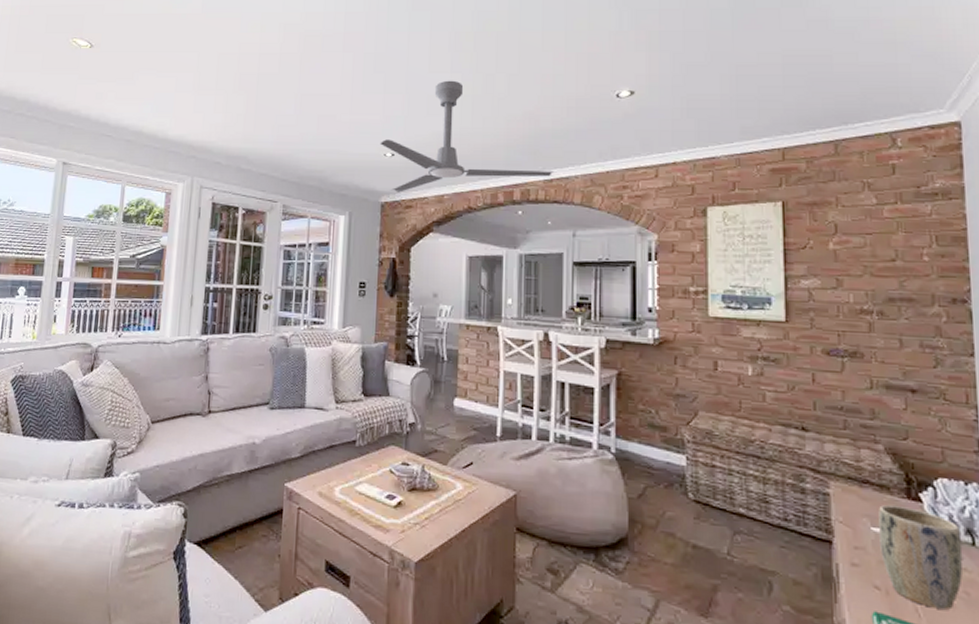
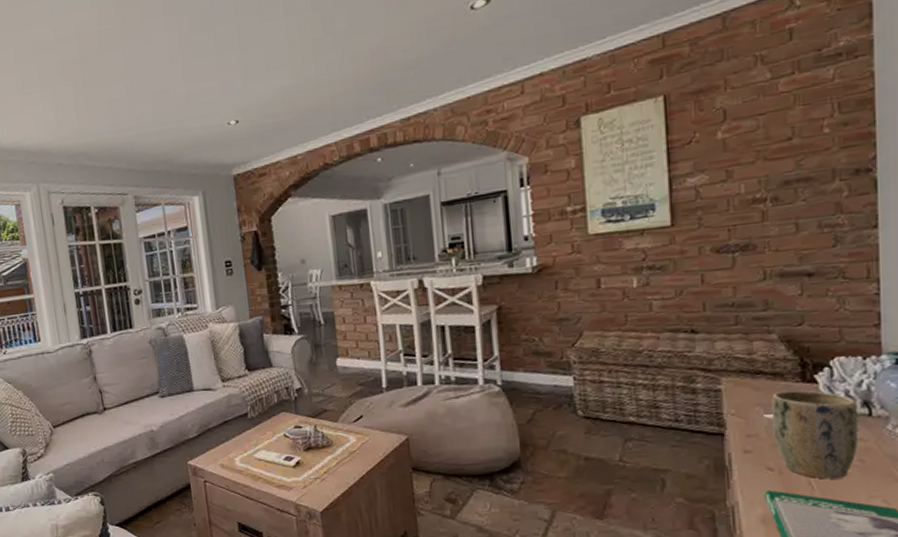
ceiling fan: present [380,80,554,193] -> none [221,24,410,162]

